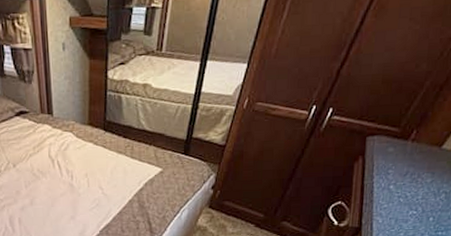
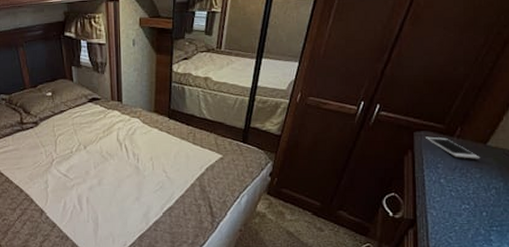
cell phone: none [379,141,434,164] -> present [426,136,480,159]

